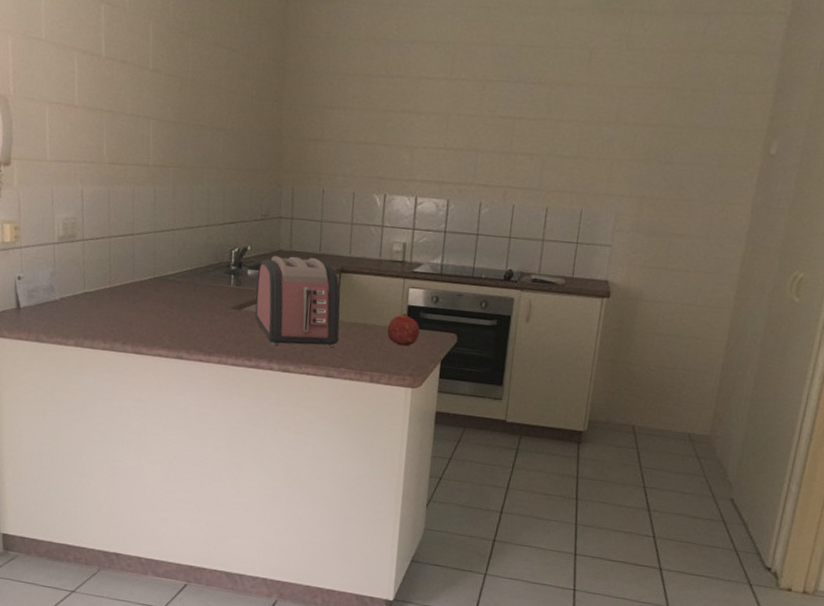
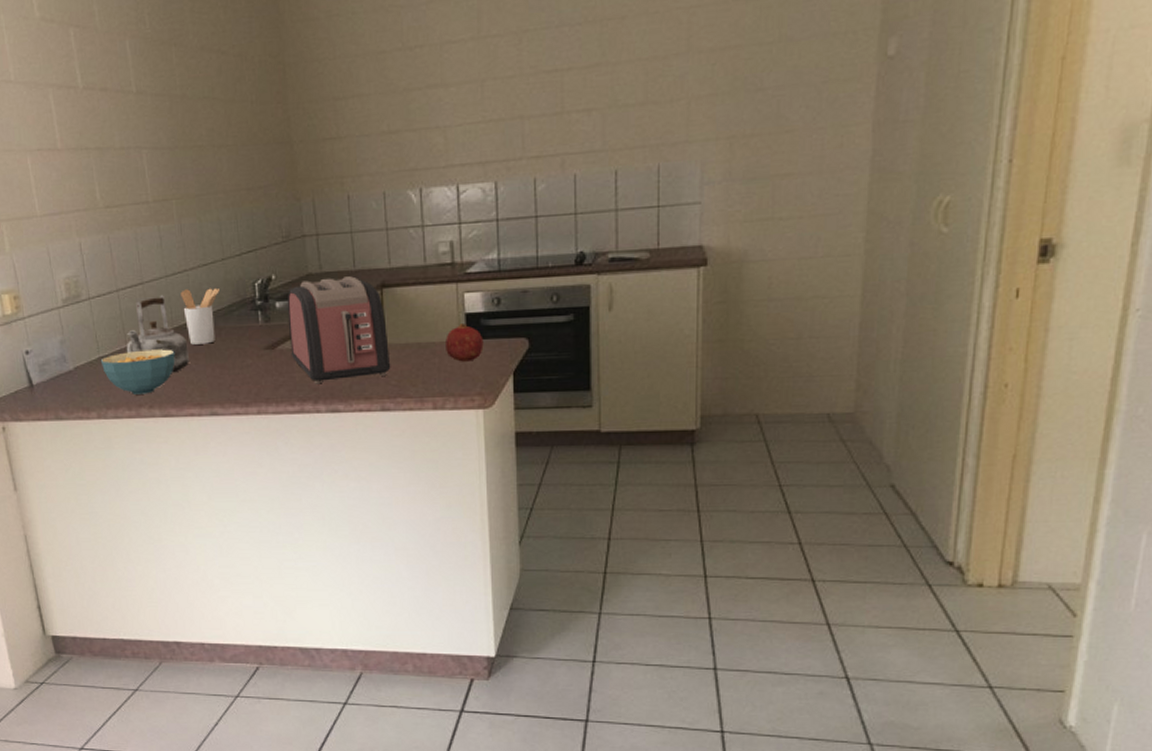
cereal bowl: none [85,291,153,331] -> present [100,349,176,395]
kettle: none [109,247,166,317] -> present [126,295,189,373]
utensil holder: none [165,246,200,296] -> present [180,287,219,345]

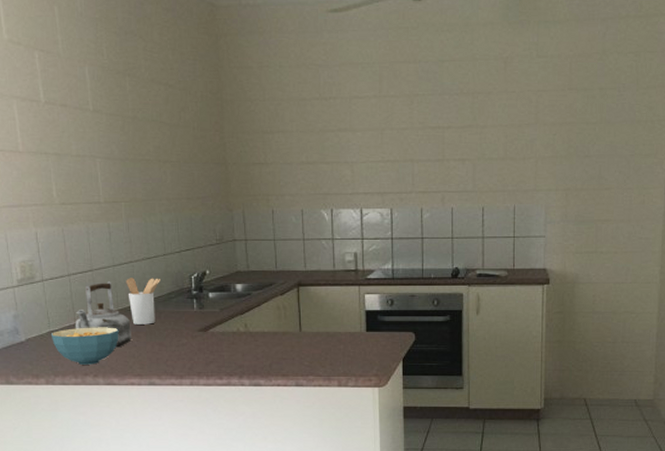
toaster: present [288,276,391,384] -> none [219,275,305,362]
fruit: present [445,324,484,362] -> none [349,319,380,349]

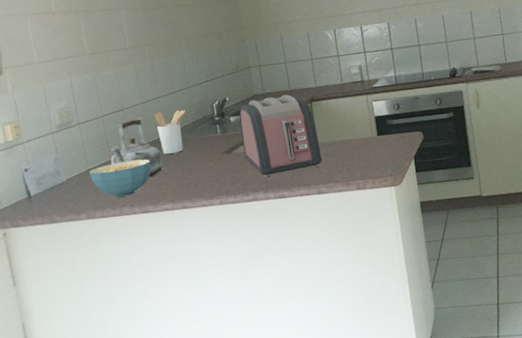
toaster: none [219,275,305,362] -> present [239,95,323,178]

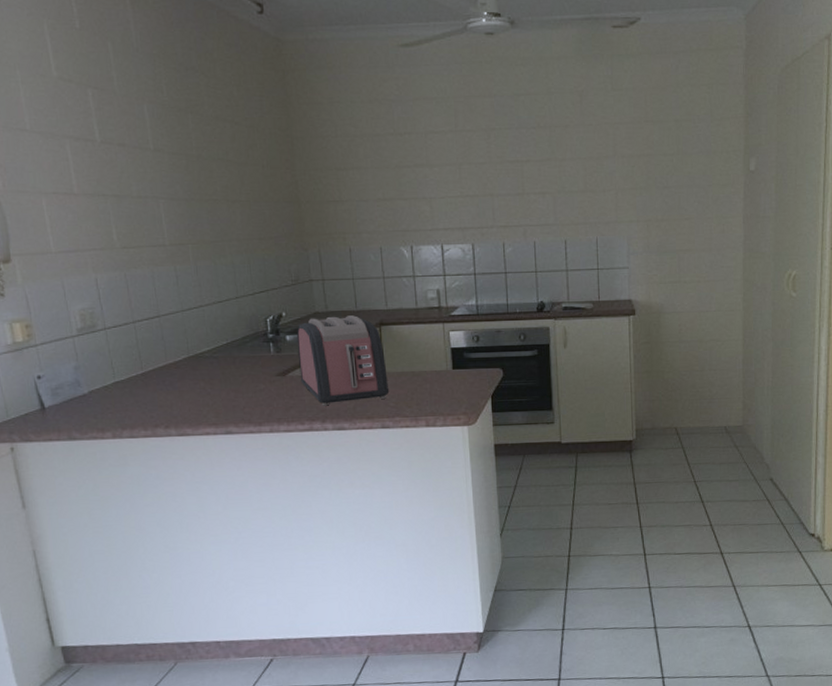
cereal bowl: present [88,159,152,197] -> none [116,375,191,416]
kettle: present [110,117,163,178] -> none [142,327,205,396]
utensil holder: present [154,109,185,154] -> none [196,322,234,371]

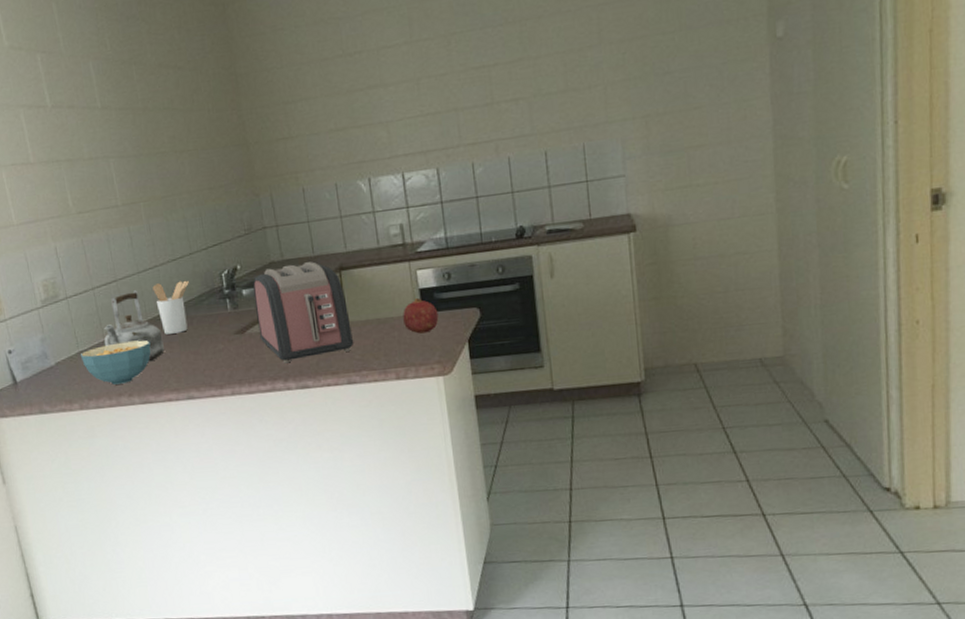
cereal bowl: none [116,375,191,416] -> present [80,340,151,385]
kettle: none [142,327,205,396] -> present [103,290,164,362]
utensil holder: none [196,322,234,371] -> present [152,280,189,334]
fruit: none [435,356,467,387] -> present [403,298,439,334]

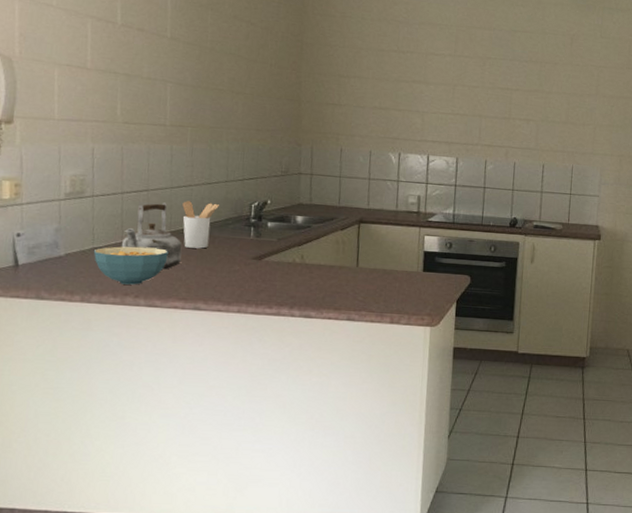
toaster: present [253,262,354,364] -> none [275,208,360,293]
fruit: present [403,298,439,334] -> none [406,259,436,289]

